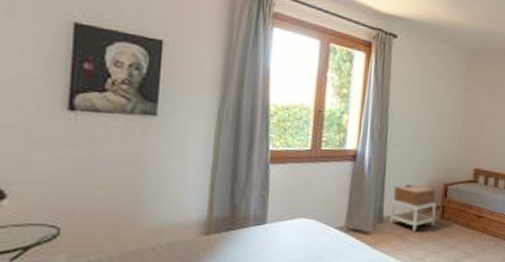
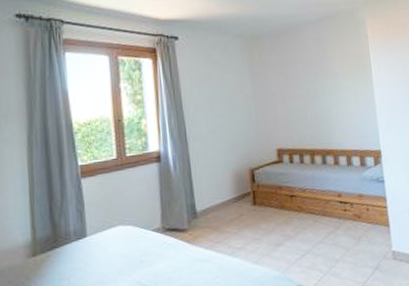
nightstand: present [389,183,437,231] -> none [201,174,249,222]

